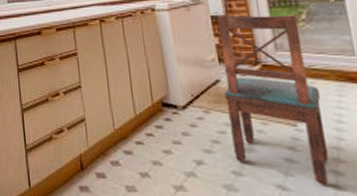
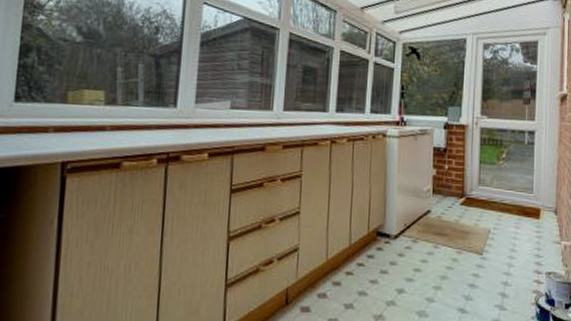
dining chair: present [217,14,330,185] -> none [431,147,504,306]

